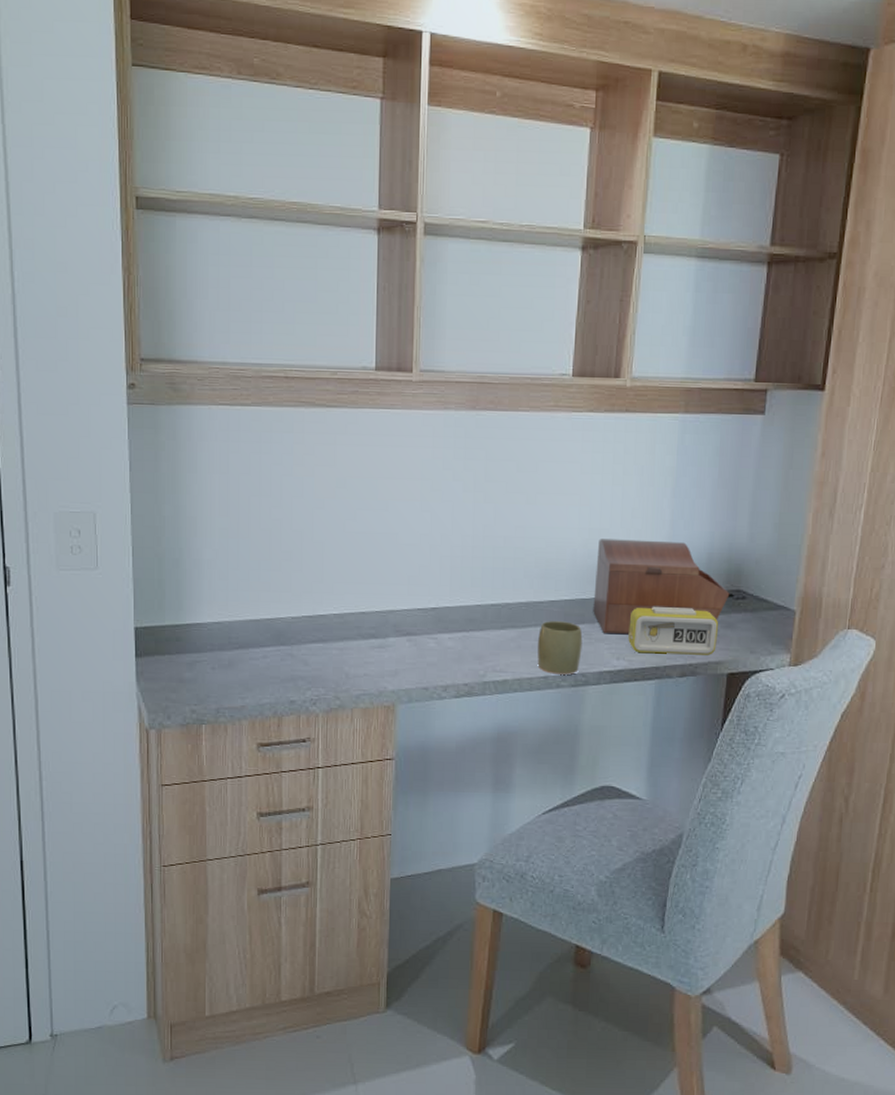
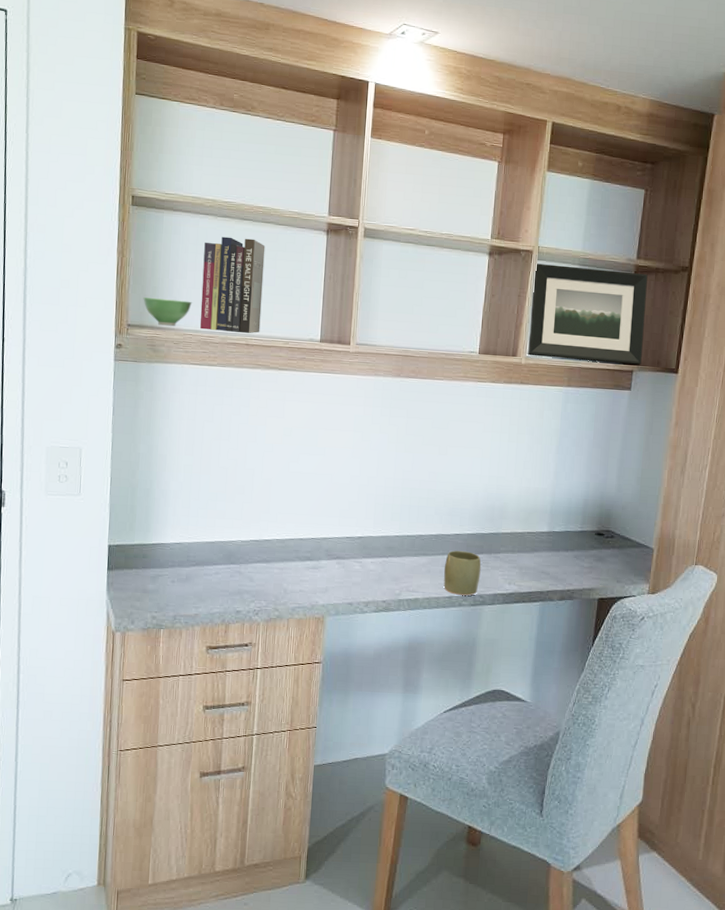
bowl: none [157,323,218,359] -> present [143,296,193,326]
books: none [227,242,303,364] -> present [199,236,266,334]
sewing box: present [593,539,730,635] -> none [490,485,601,564]
clock: present [628,606,719,656] -> none [518,541,592,584]
picture frame: none [634,258,785,383] -> present [528,263,648,366]

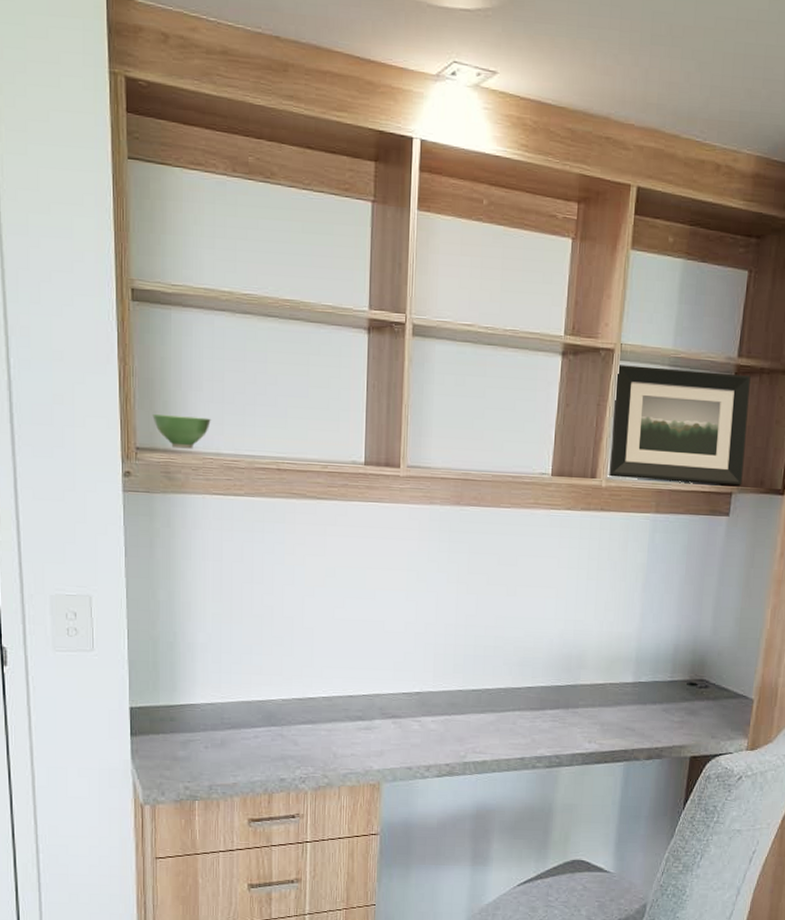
books: present [199,236,266,334] -> none [221,337,295,457]
mug: present [443,551,481,596] -> none [515,706,557,757]

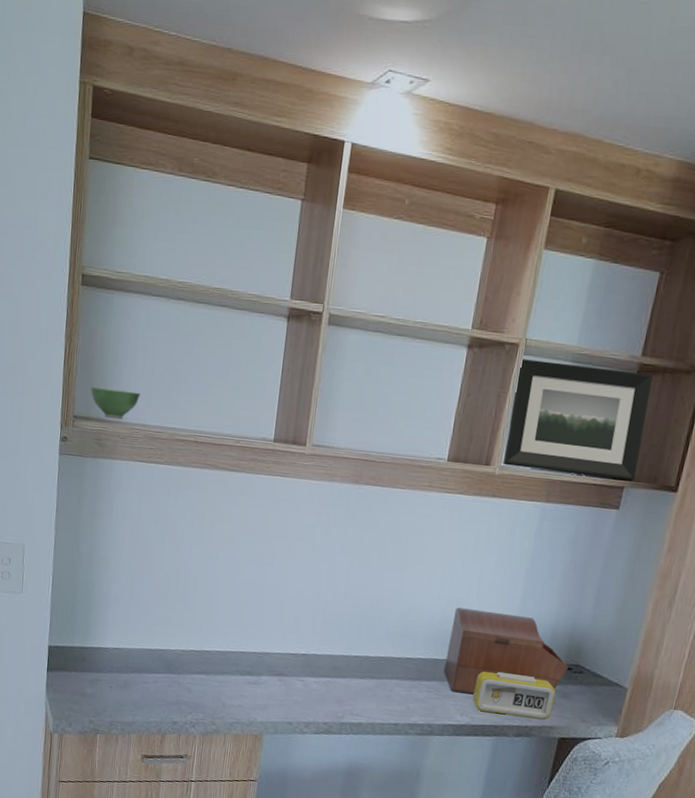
sewing box: none [567,629,694,720] -> present [444,607,569,695]
clock: none [599,693,683,741] -> present [472,671,556,721]

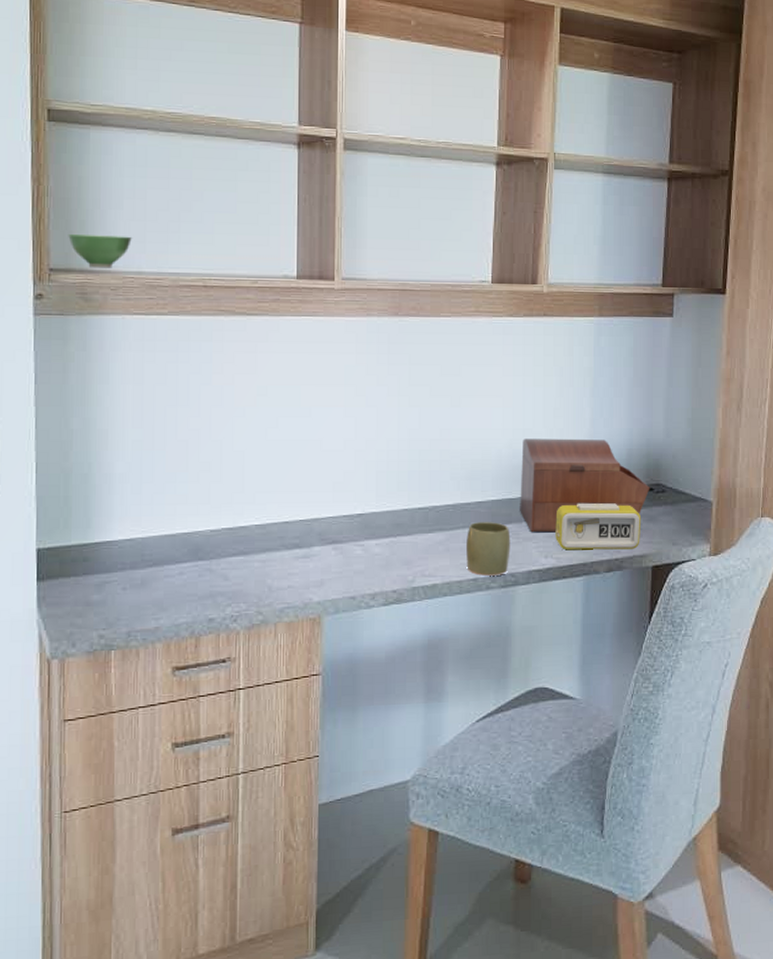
mug: none [389,675,432,725] -> present [466,522,511,577]
picture frame: present [503,359,653,482] -> none [550,173,683,288]

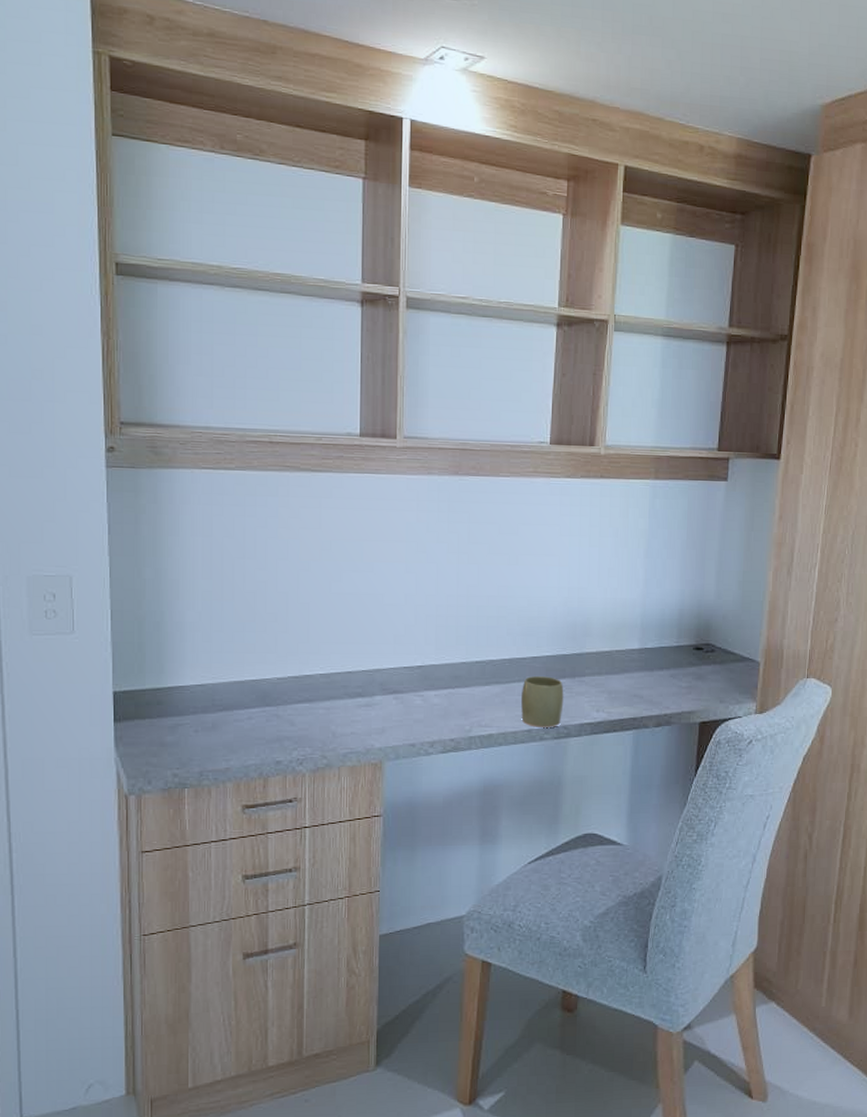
bowl: present [68,233,133,268] -> none [138,387,201,423]
sewing box: present [520,438,650,533] -> none [573,597,700,688]
clock: present [555,502,642,550] -> none [607,660,691,707]

